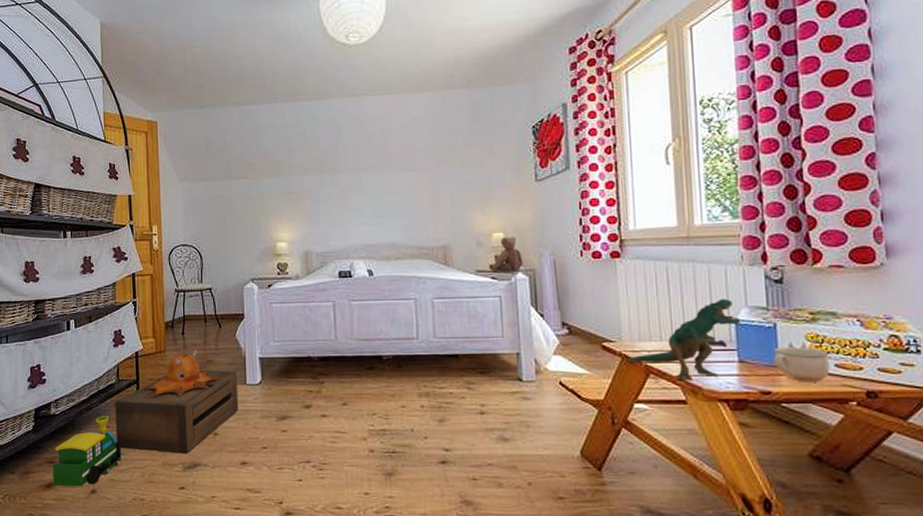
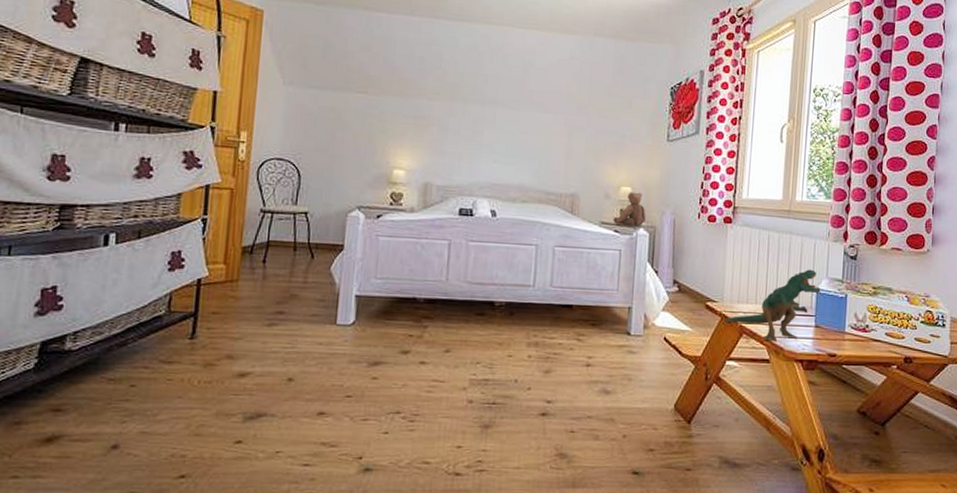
toy train: present [52,416,125,487] -> none [56,354,166,441]
toy box: present [115,348,239,454] -> none [156,280,327,402]
cup: present [773,347,831,382] -> none [841,315,883,348]

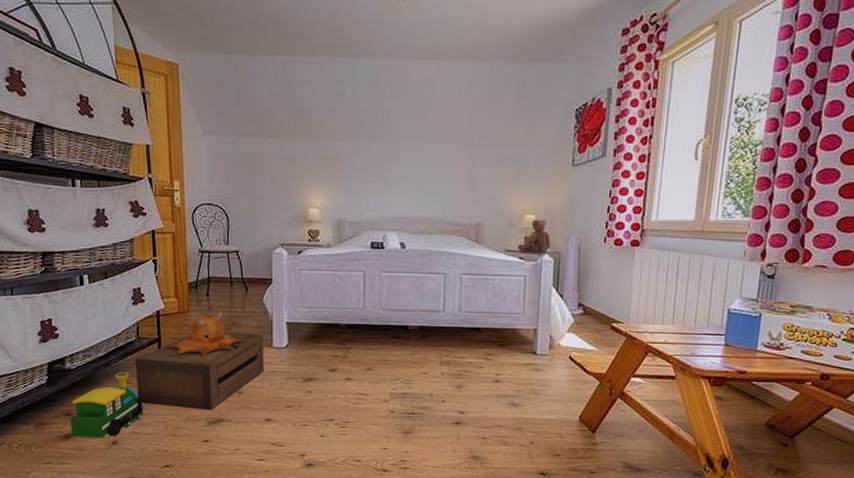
toy train: none [56,354,166,441] -> present [70,372,147,439]
toy box: none [156,280,327,402] -> present [135,310,265,410]
toy dinosaur: present [726,269,821,342] -> none [631,289,733,360]

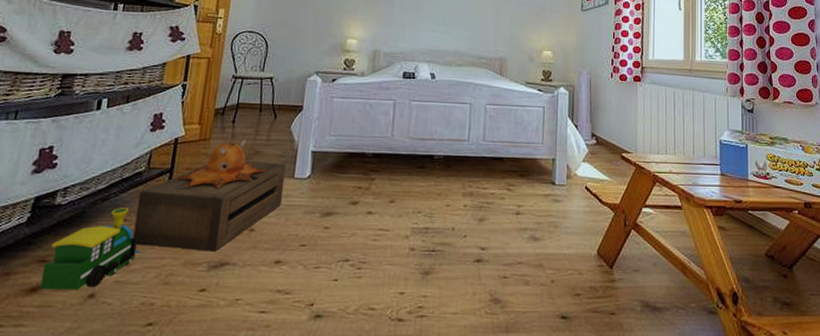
teddy bear: present [517,219,551,253] -> none [536,55,565,86]

